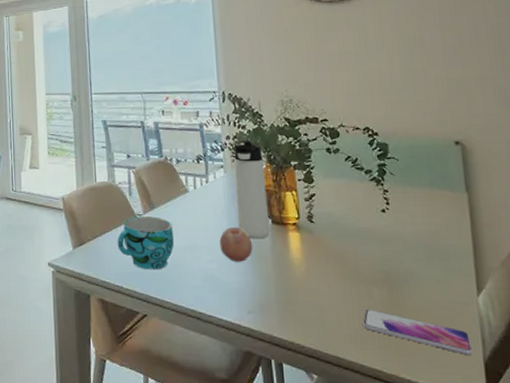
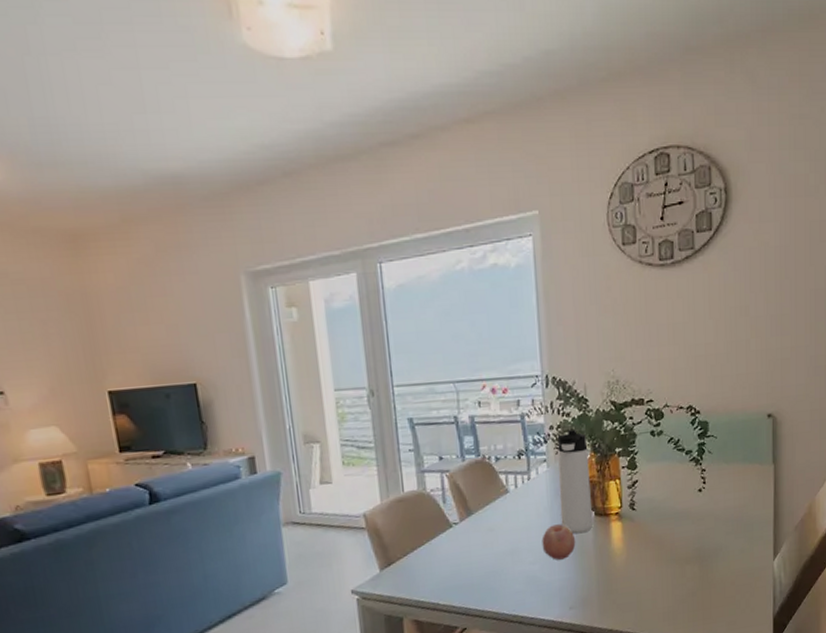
cup: present [117,216,175,270] -> none [431,523,495,582]
smartphone: present [363,310,473,356] -> none [676,586,765,614]

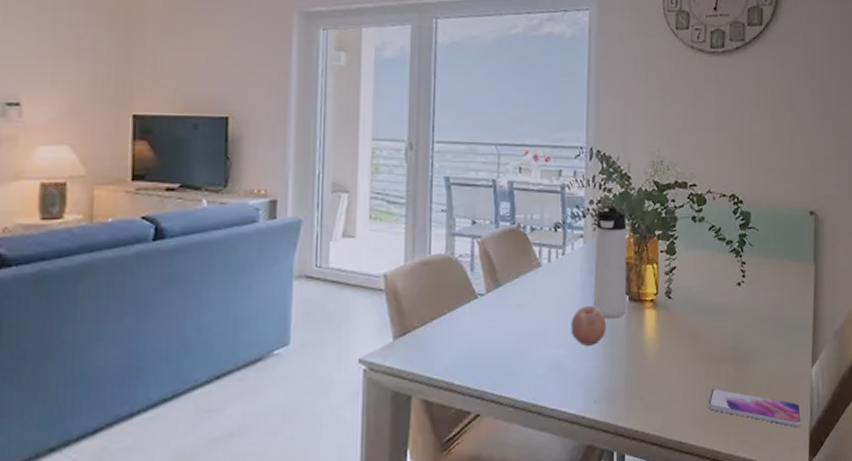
smartphone: none [676,586,765,614] -> present [708,389,802,428]

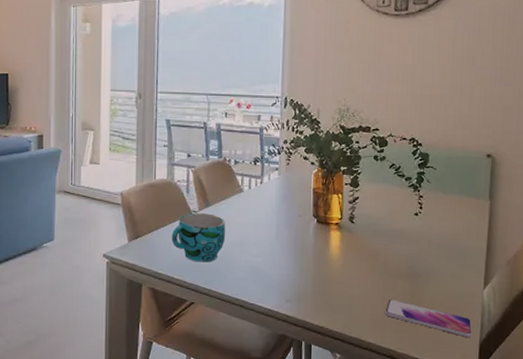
cup: none [451,296,521,361] -> present [171,213,226,262]
fruit: present [571,306,607,346] -> none [267,225,298,257]
thermos bottle: present [593,205,627,319] -> none [286,145,316,237]

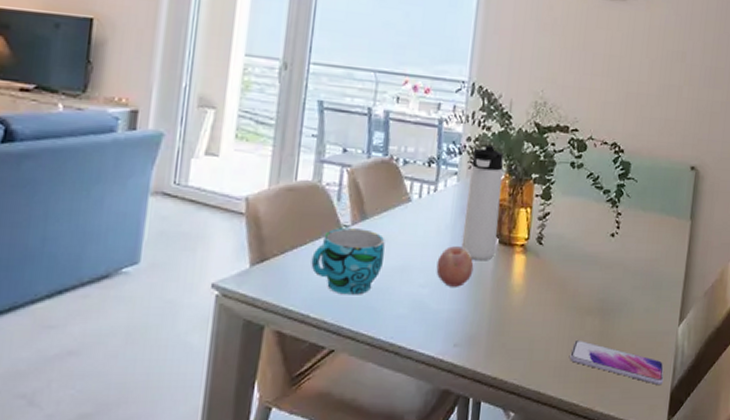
fruit: none [267,225,298,257] -> present [436,246,474,287]
thermos bottle: none [286,145,316,237] -> present [461,144,504,261]

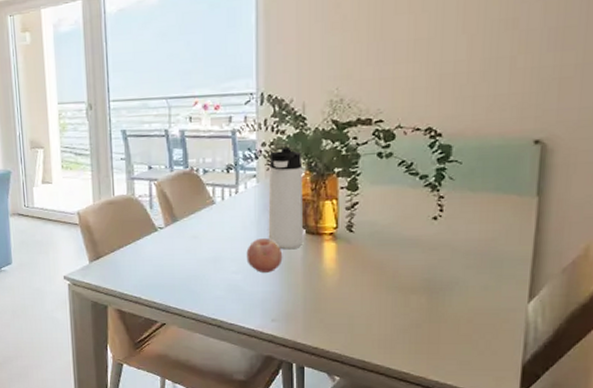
cup: present [311,228,385,295] -> none [136,229,198,282]
smartphone: present [570,341,664,386] -> none [395,317,512,360]

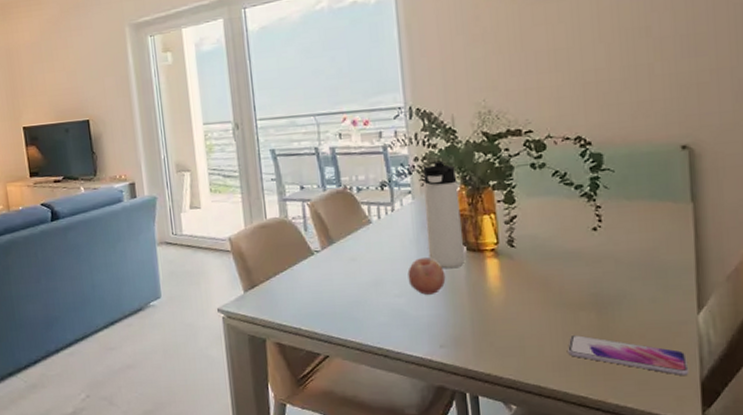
smartphone: none [395,317,512,360] -> present [568,335,689,377]

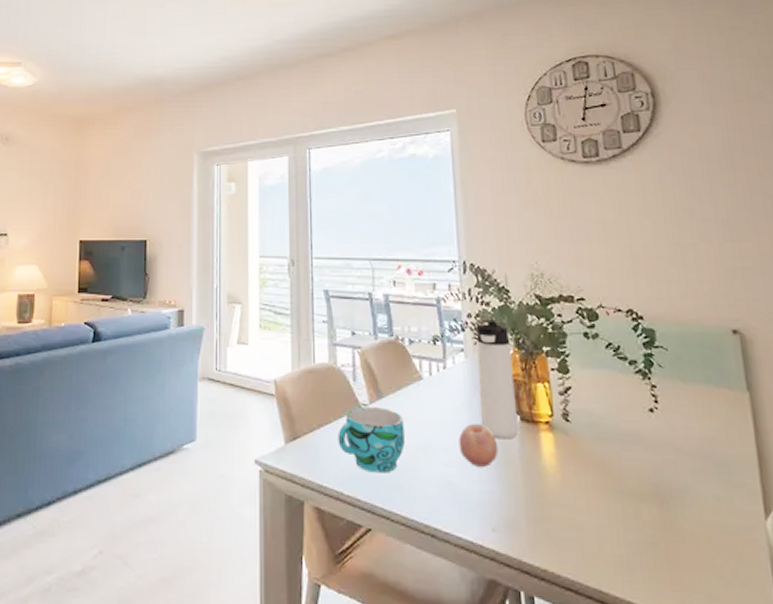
cup: none [293,252,357,309] -> present [338,407,406,473]
smartphone: present [568,335,689,377] -> none [630,532,763,595]

